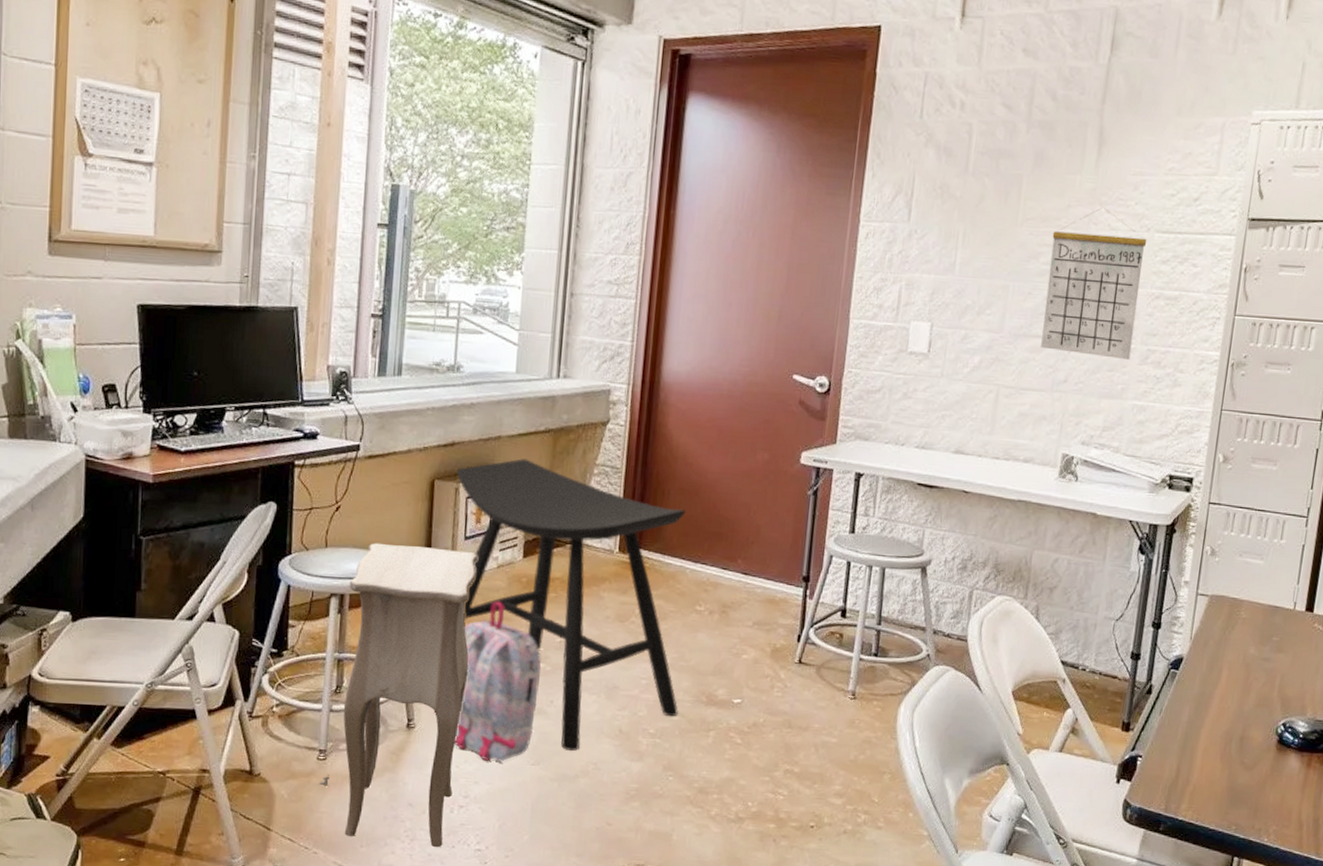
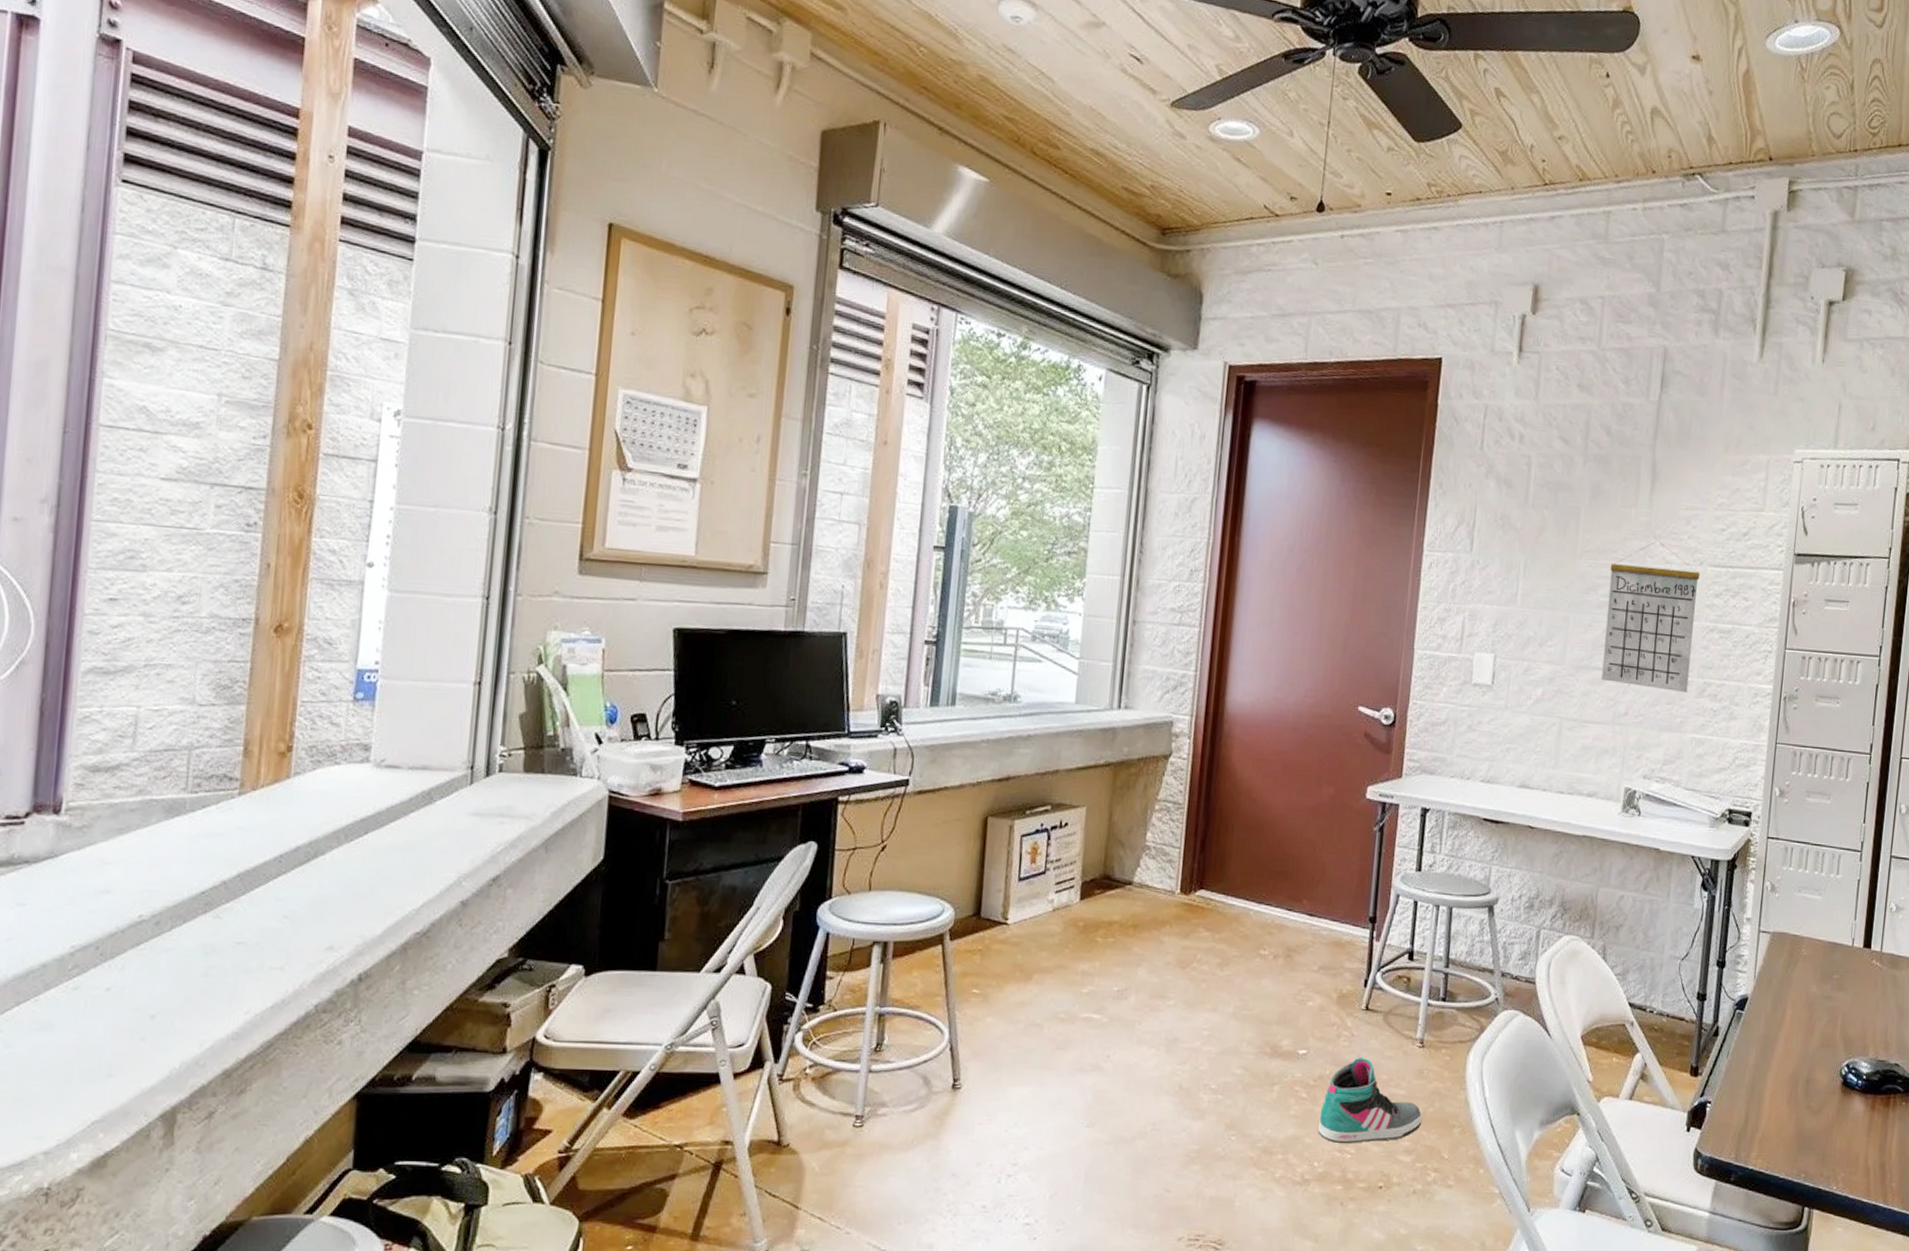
side table: present [318,543,479,848] -> none [853,885,1033,1223]
backpack: present [433,601,541,762] -> none [981,947,1098,1124]
stool: present [457,458,686,751] -> none [1011,794,1250,1110]
sneaker: none [752,707,854,786] -> present [1318,1058,1423,1143]

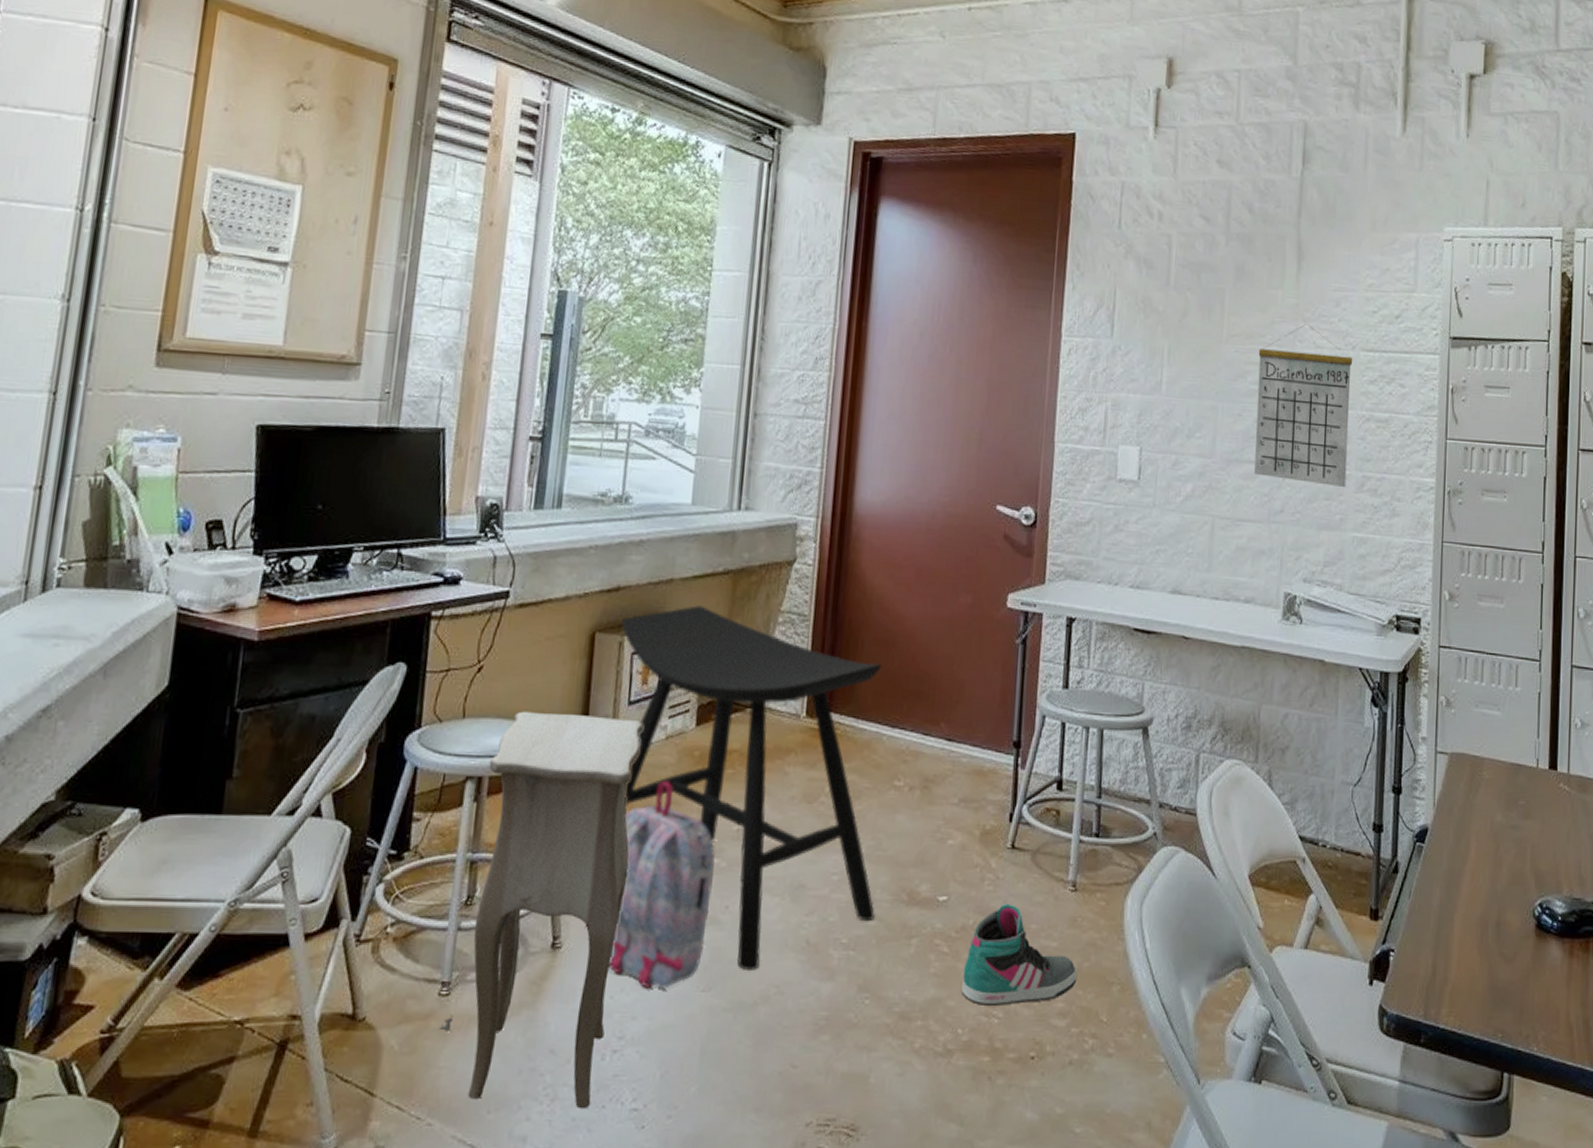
side table: none [853,885,1033,1223] -> present [438,711,644,1110]
backpack: none [981,947,1098,1124] -> present [584,781,715,989]
stool: none [1011,794,1250,1110] -> present [621,605,882,970]

